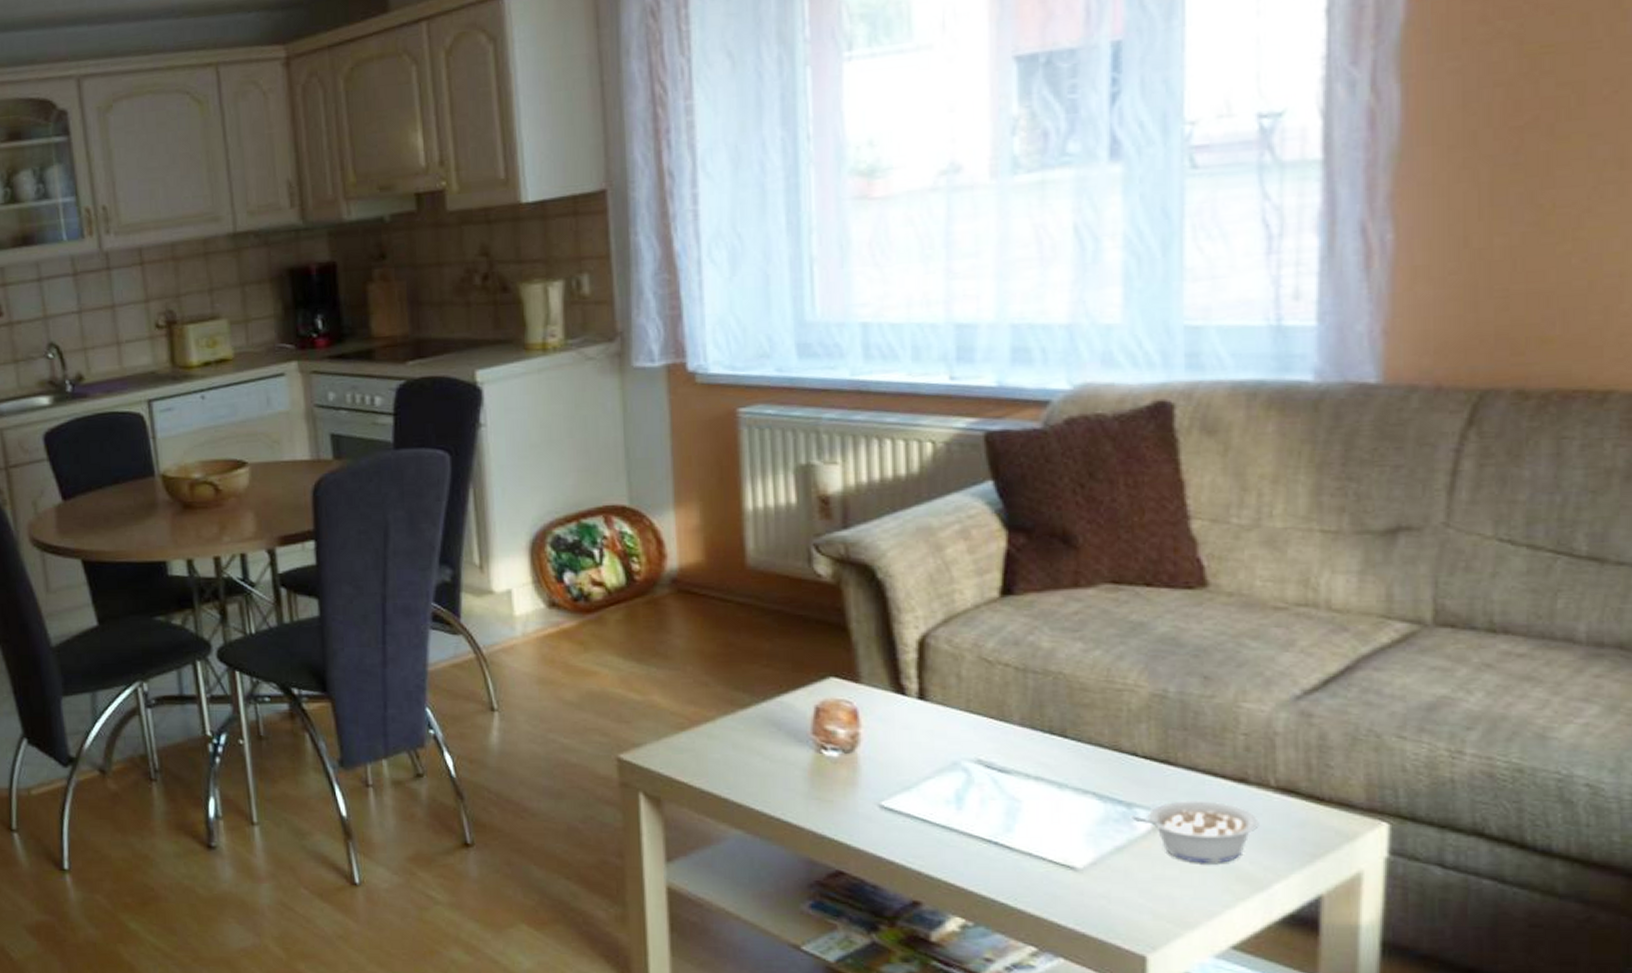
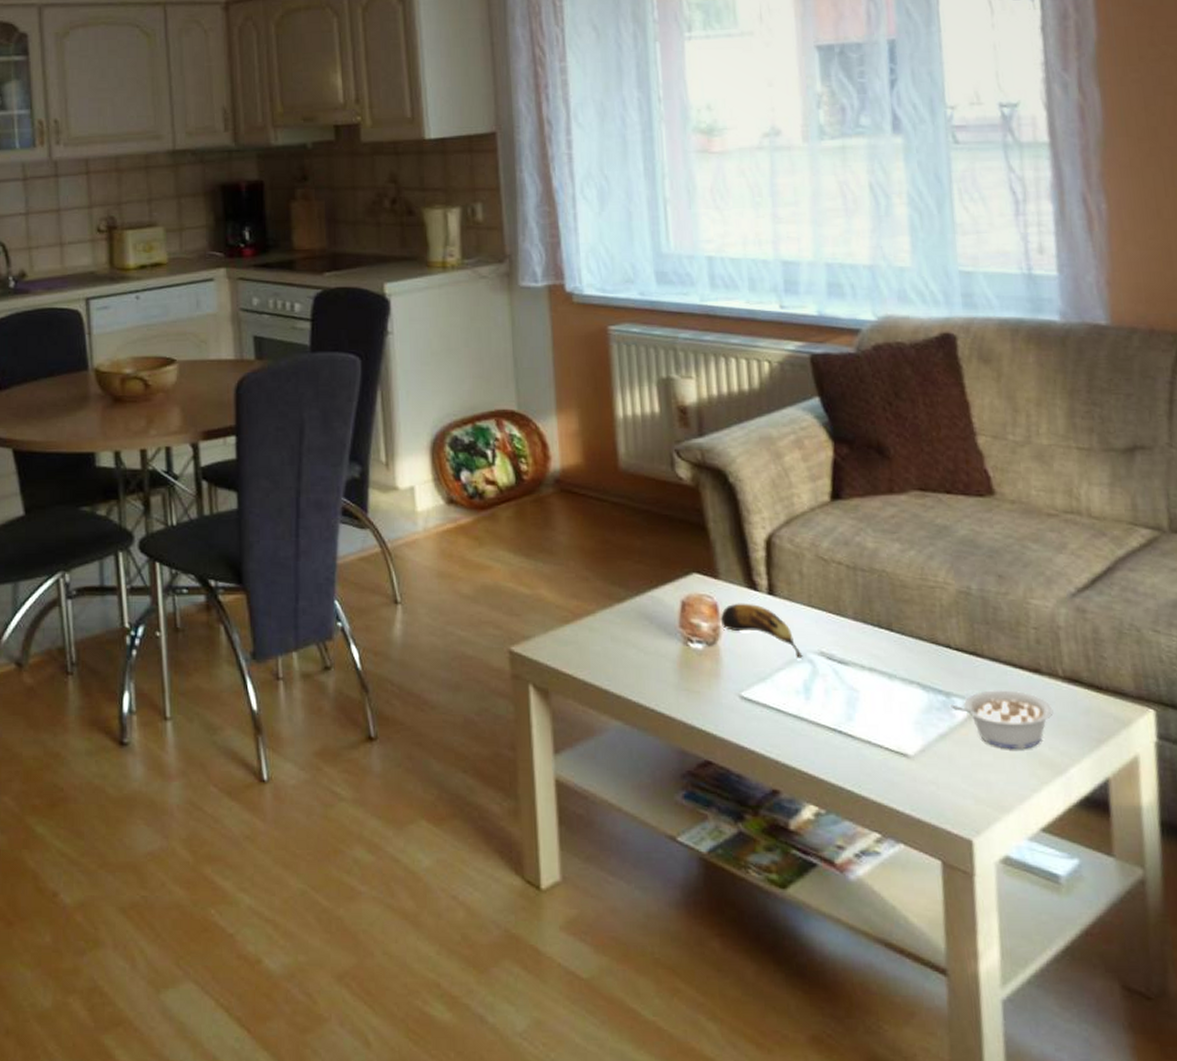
banana: none [860,708,956,766] -> present [720,603,803,658]

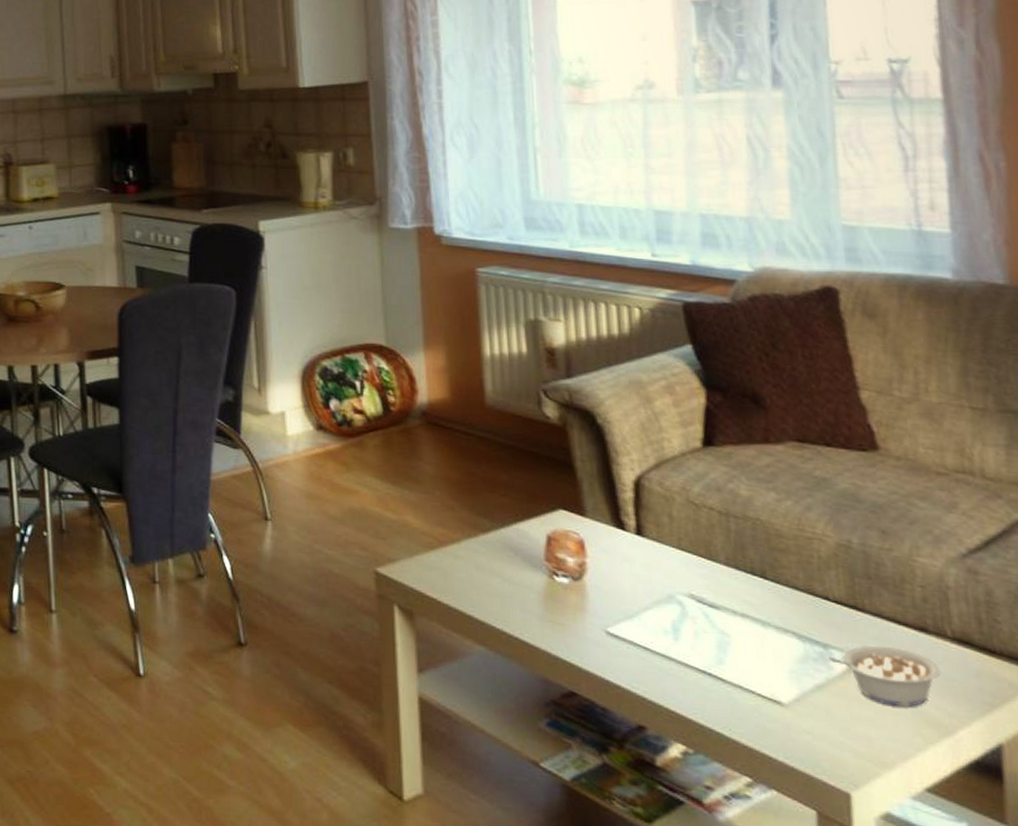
banana: present [720,603,803,658] -> none [586,541,672,599]

